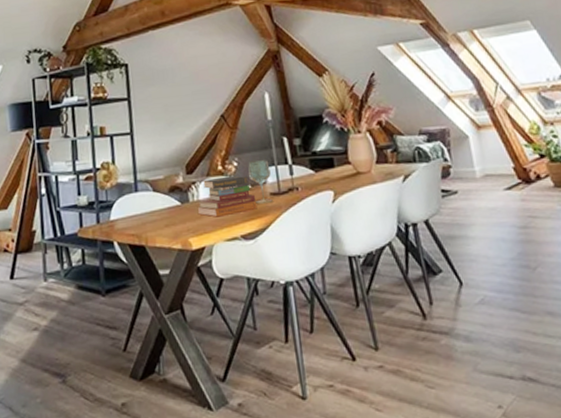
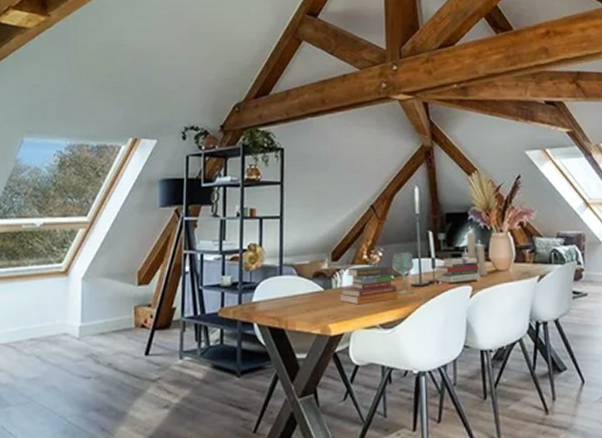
books: none [292,160,342,191] -> present [434,257,481,284]
candle: none [319,129,350,181] -> present [461,226,488,277]

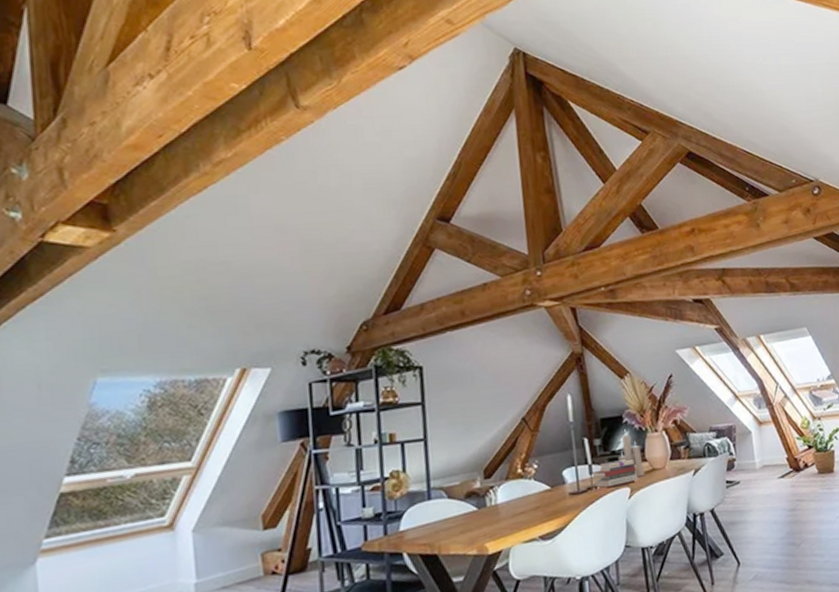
books: present [339,265,398,305] -> none [494,477,556,521]
wine glass: present [392,252,415,295] -> none [548,461,572,505]

